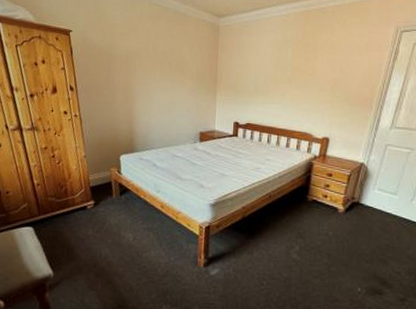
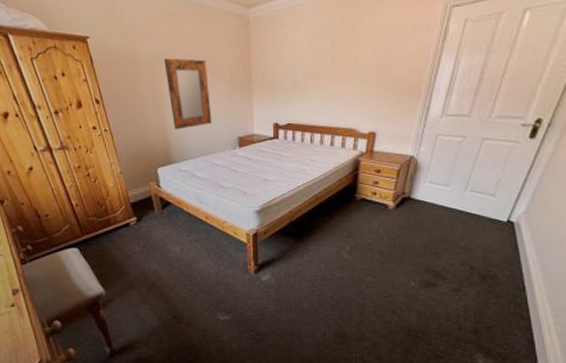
home mirror: none [138,55,177,121] -> present [164,58,212,130]

